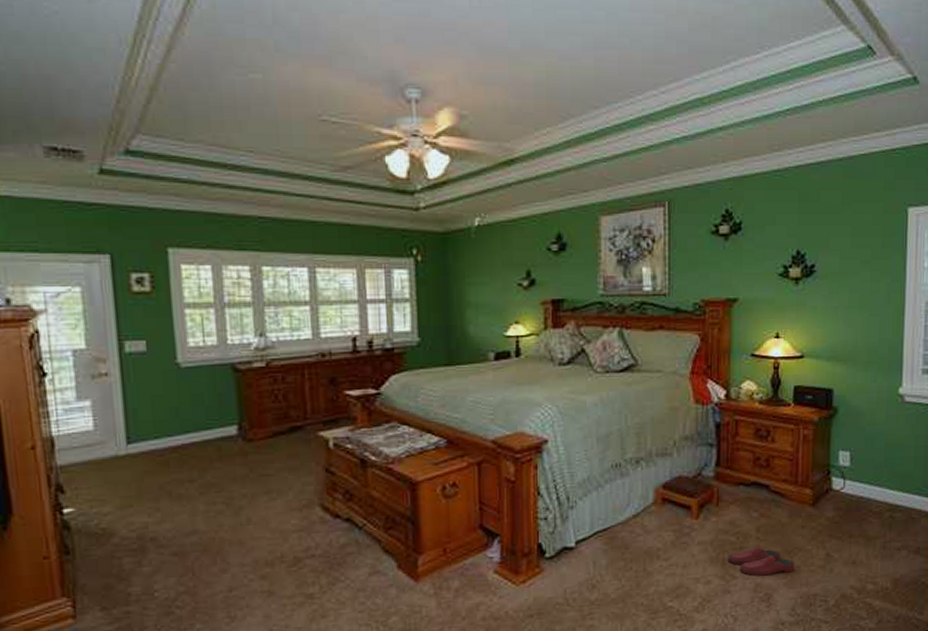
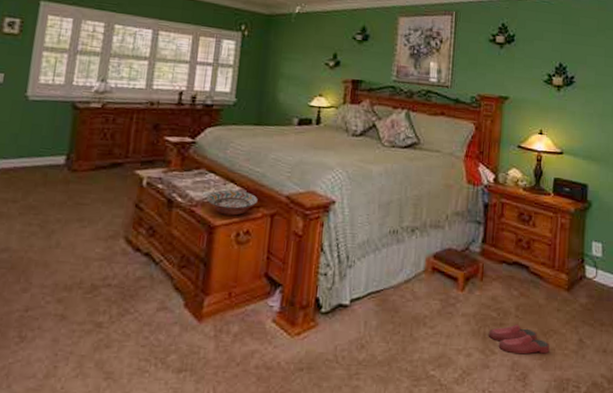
decorative bowl: none [403,440,461,469] -> present [206,189,258,216]

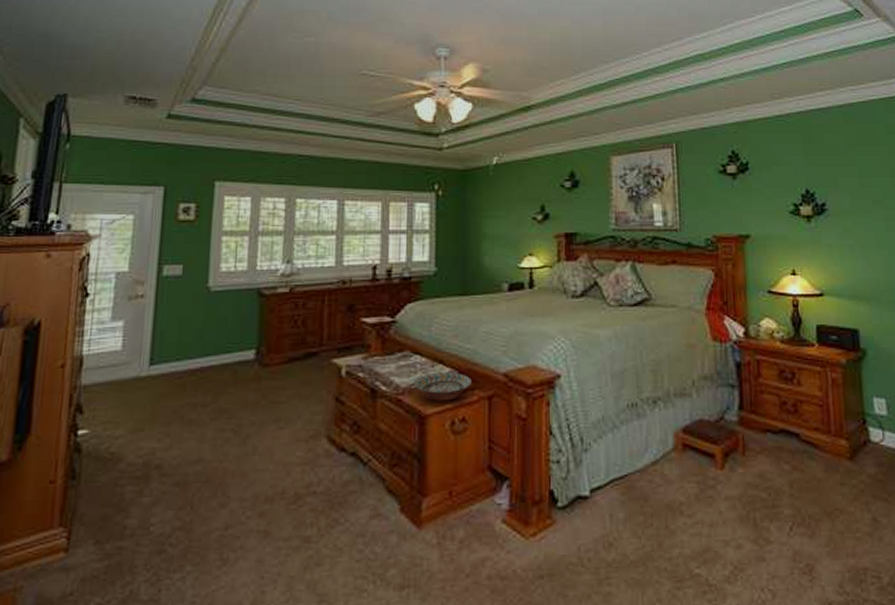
slippers: present [488,324,550,355] -> none [759,505,837,542]

